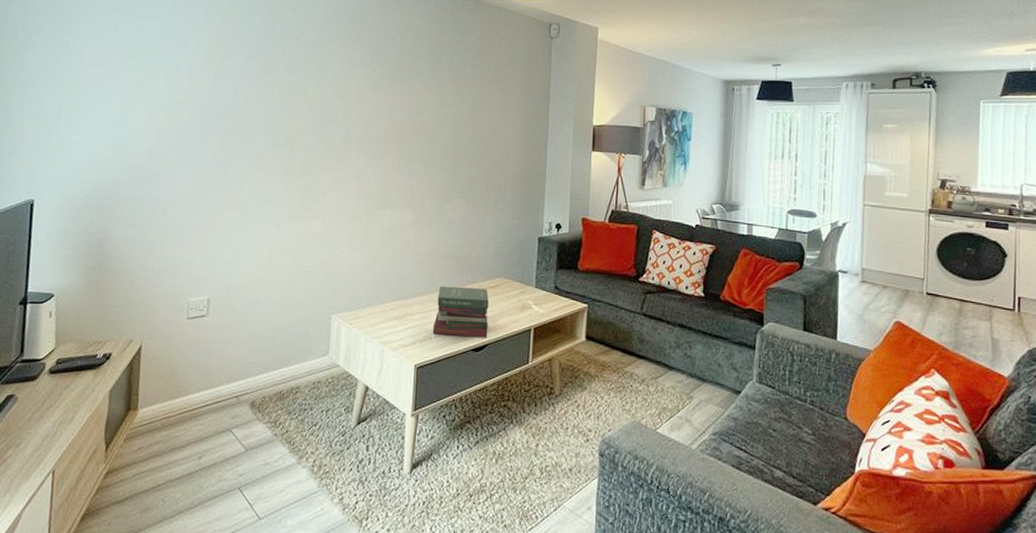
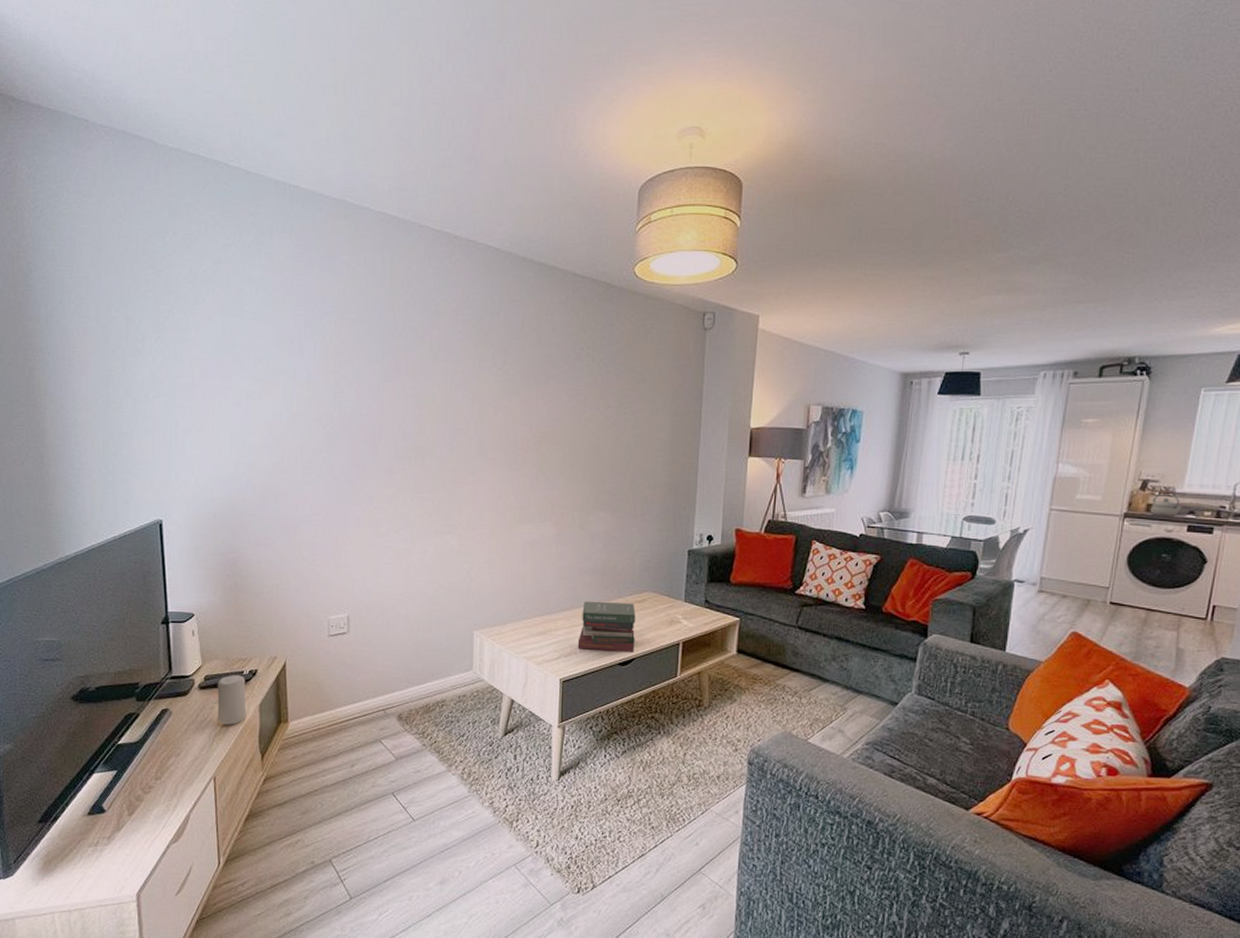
candle: none [63,359,98,413] -> present [217,675,247,725]

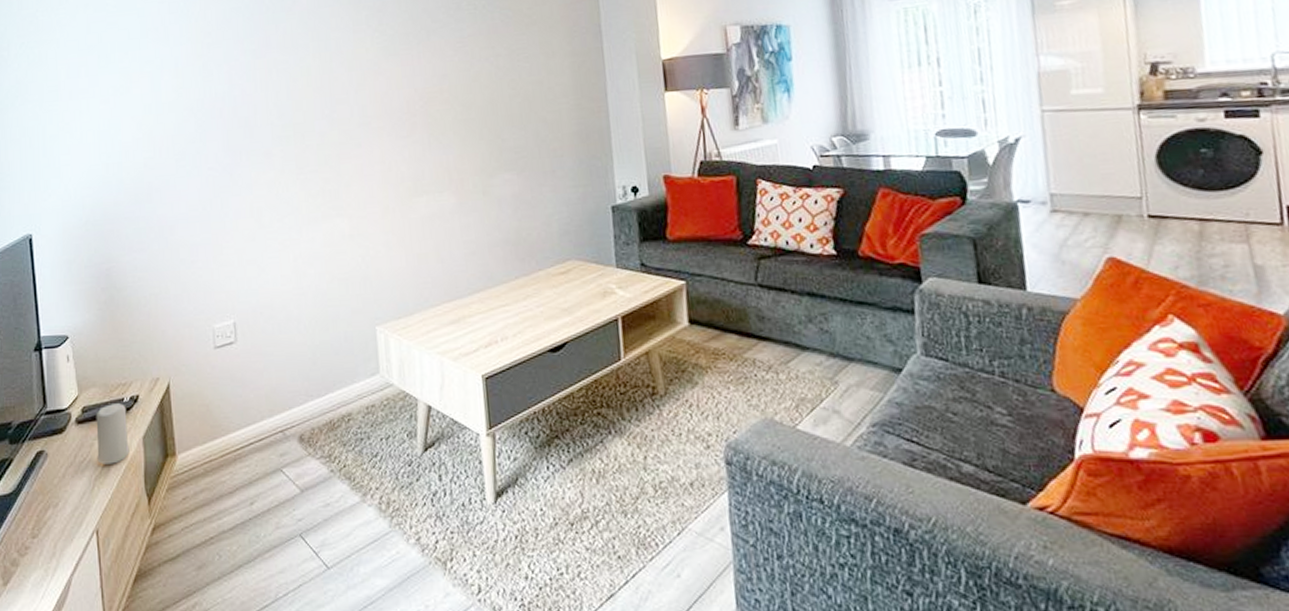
books: present [577,601,636,653] -> none [497,276,566,337]
kettle: present [1150,490,1183,518] -> none [1169,72,1211,105]

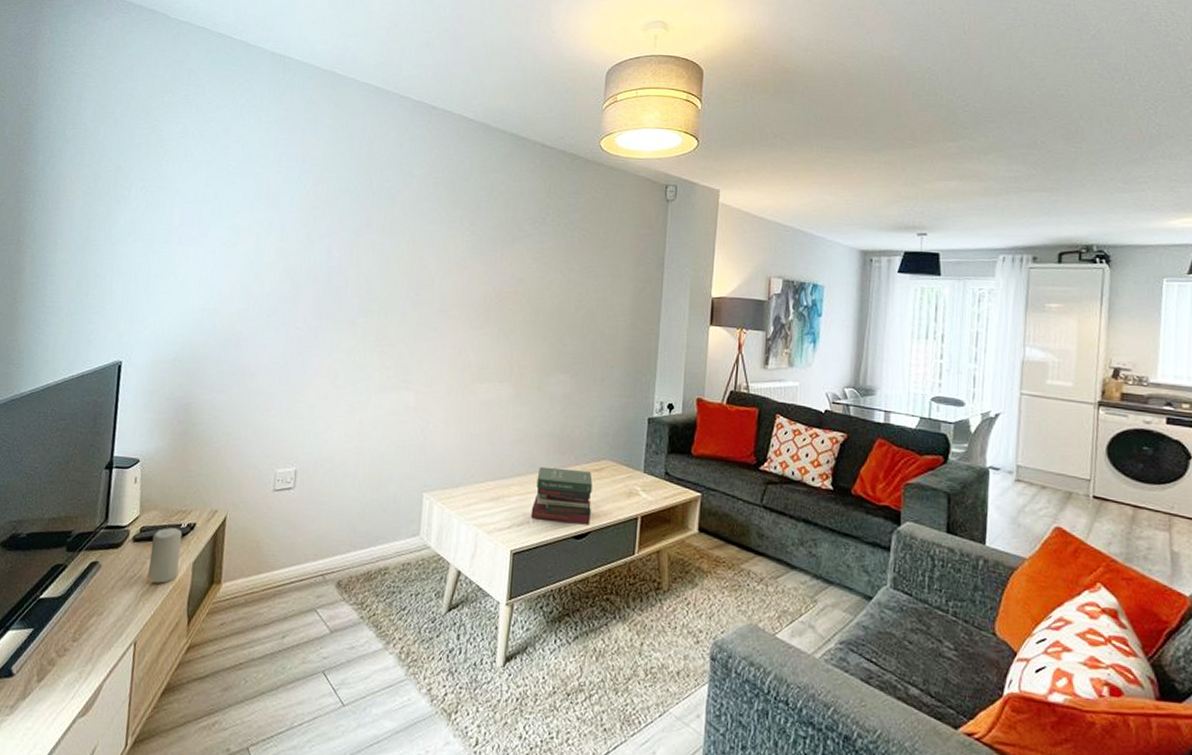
books: none [497,276,566,337] -> present [530,466,593,525]

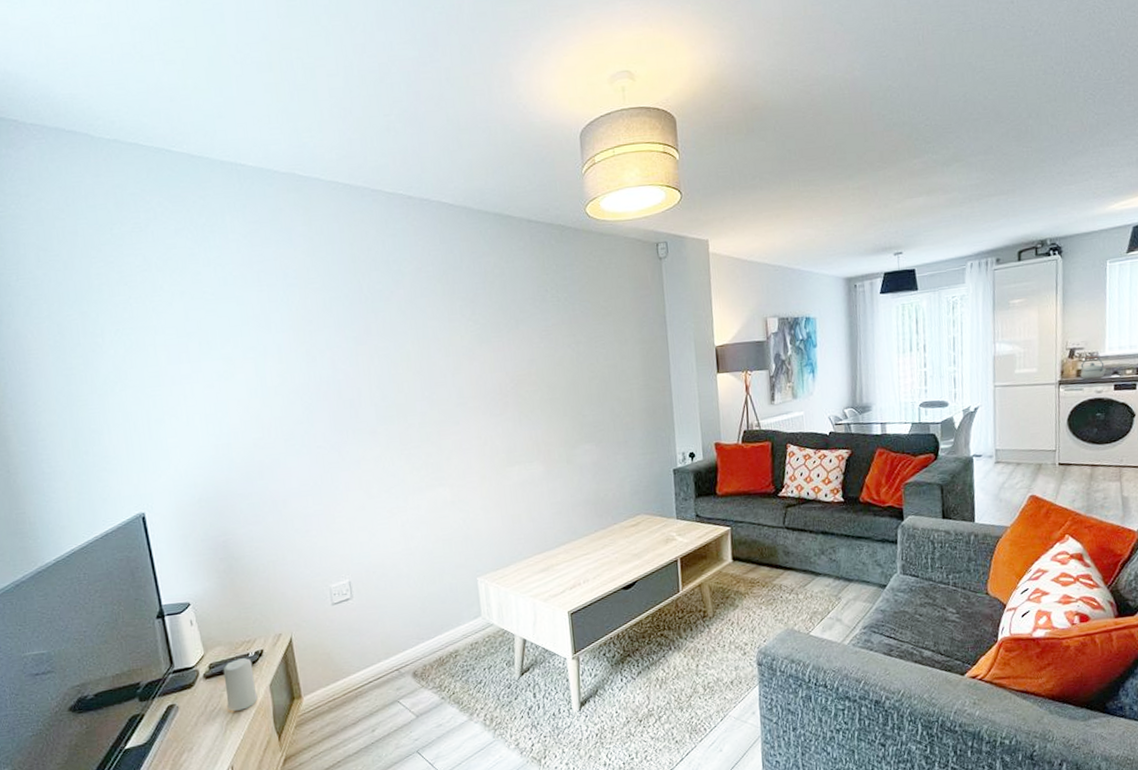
books: present [530,466,593,525] -> none [580,528,636,580]
kettle: none [1125,379,1159,409] -> present [1080,355,1107,381]

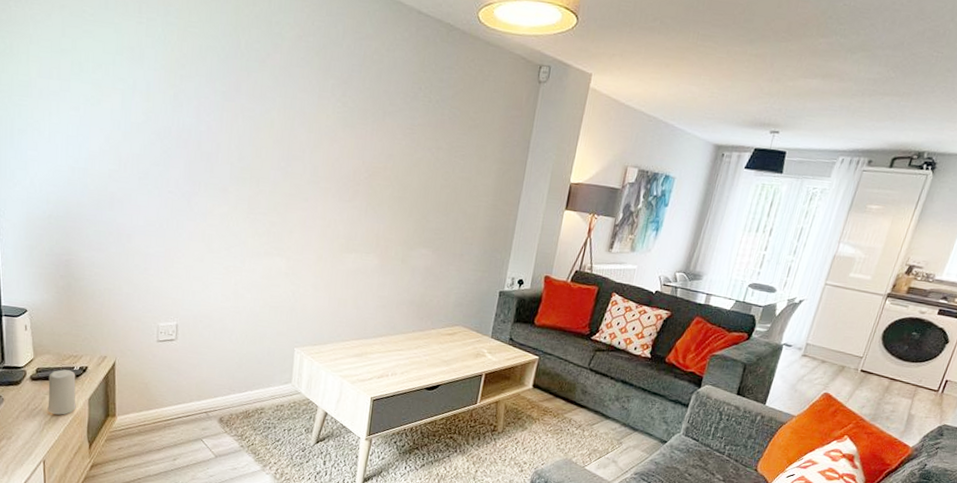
kettle: present [1080,355,1107,381] -> none [910,275,938,302]

